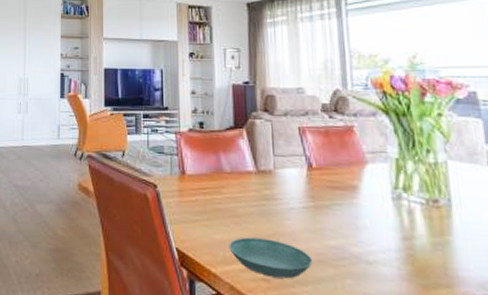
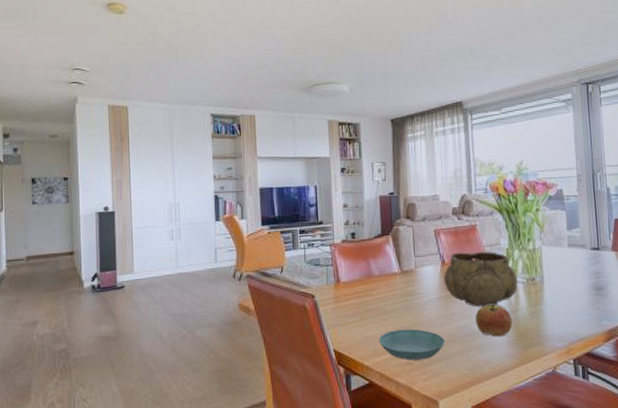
decorative bowl: none [310,156,414,228] -> present [443,251,518,307]
apple: none [353,225,407,268] -> present [475,305,513,337]

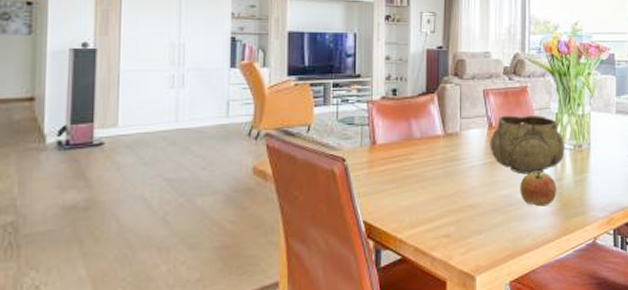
saucer: present [378,329,445,361] -> none [415,197,487,233]

